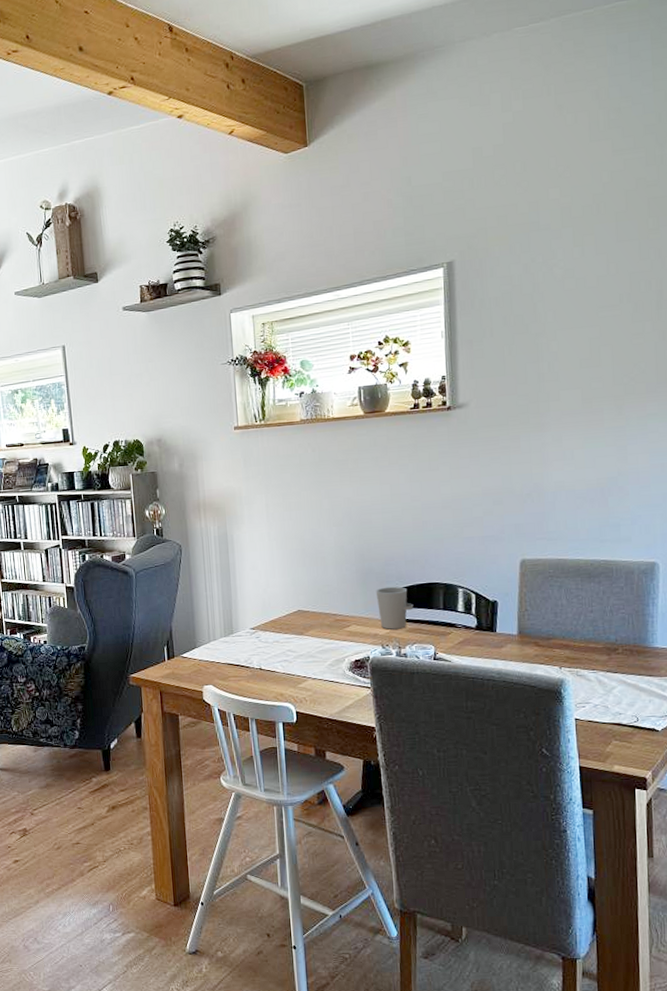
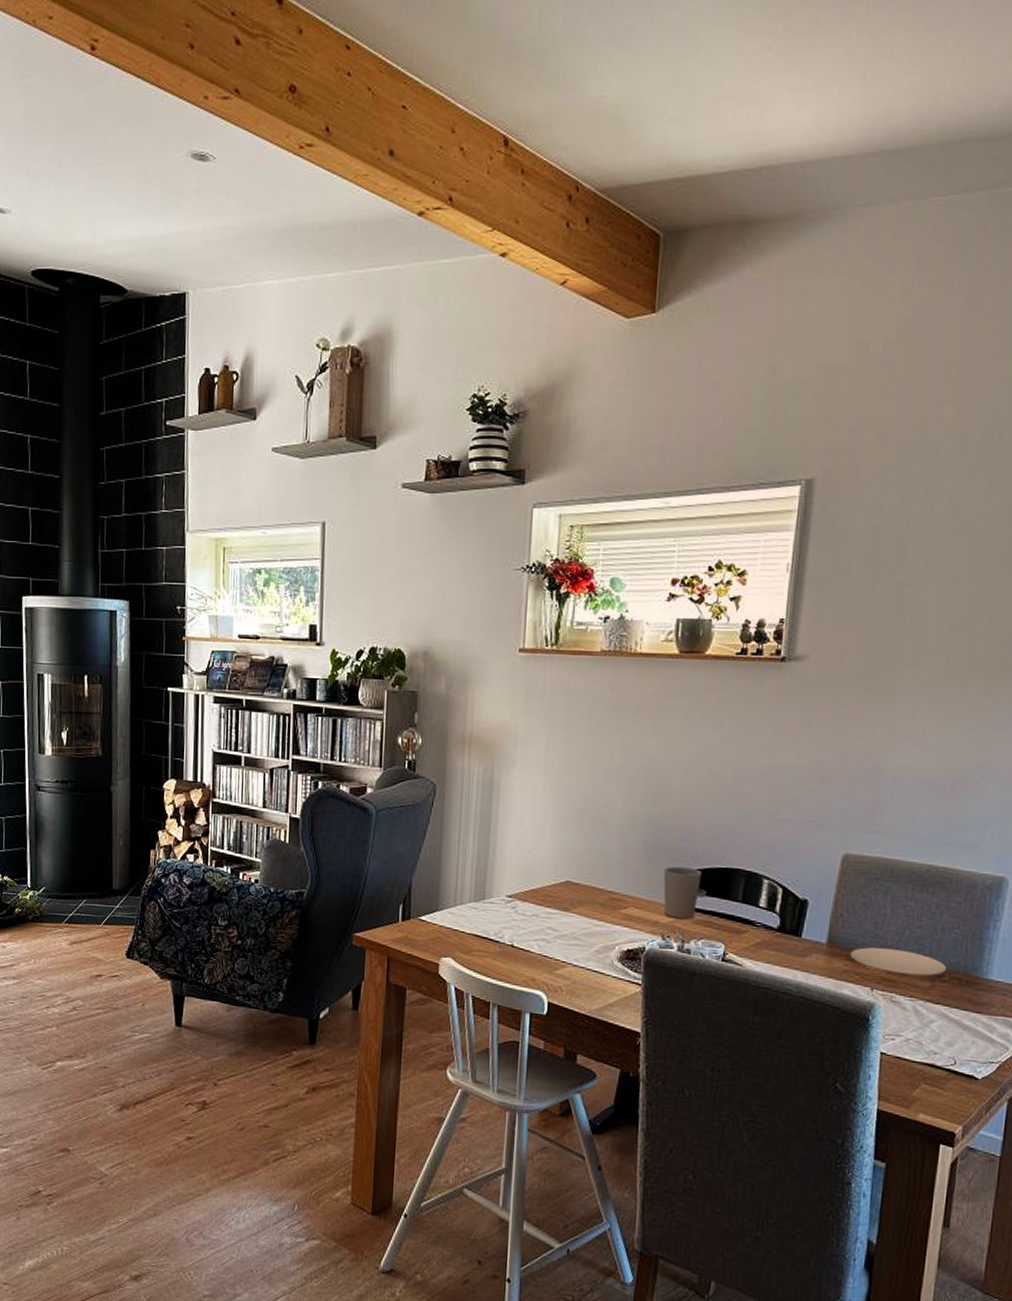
plate: none [538,632,618,653] -> present [850,947,946,977]

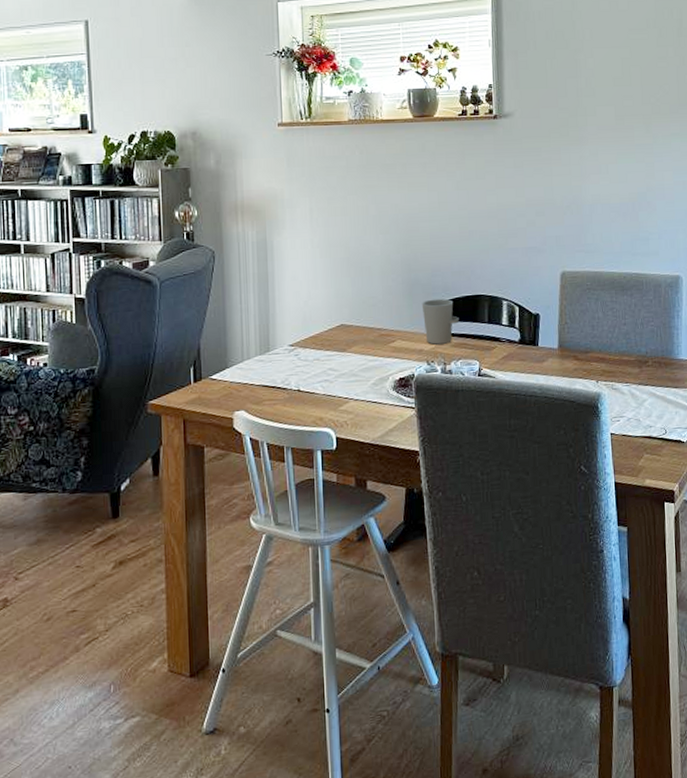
plate: present [850,947,946,977] -> none [577,345,649,367]

